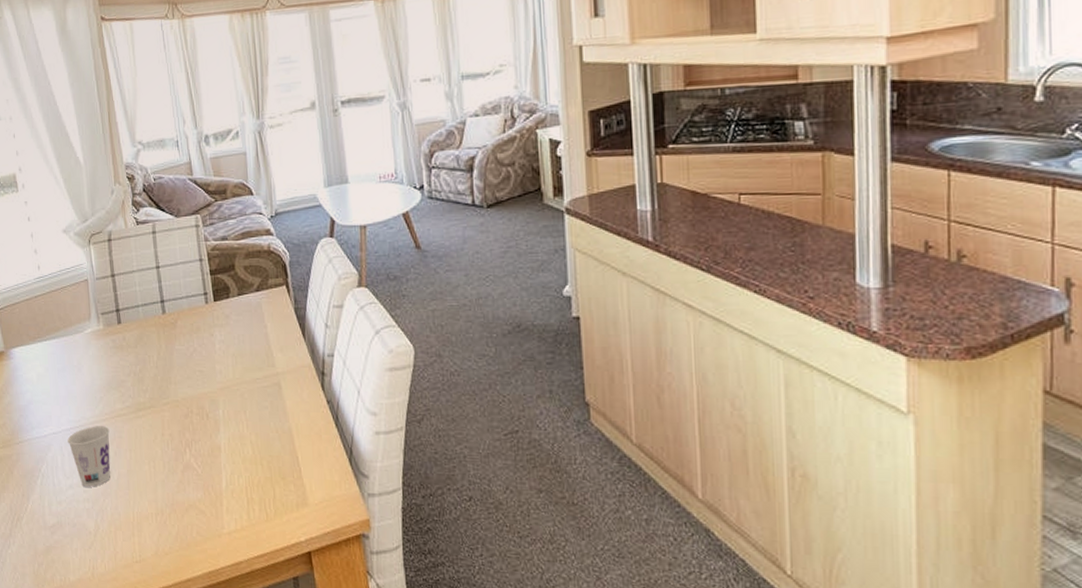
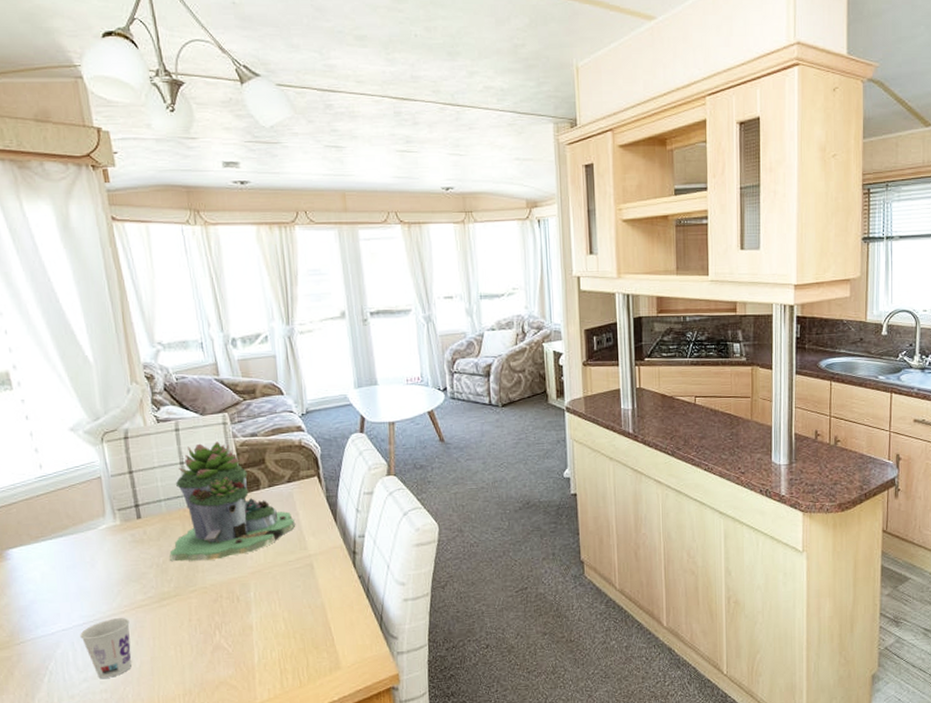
succulent planter: none [145,245,264,372] -> present [169,441,296,562]

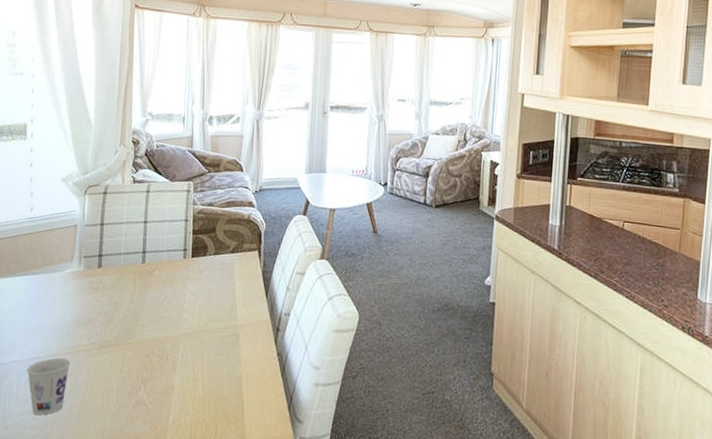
succulent planter: present [169,441,296,562] -> none [117,206,231,317]

